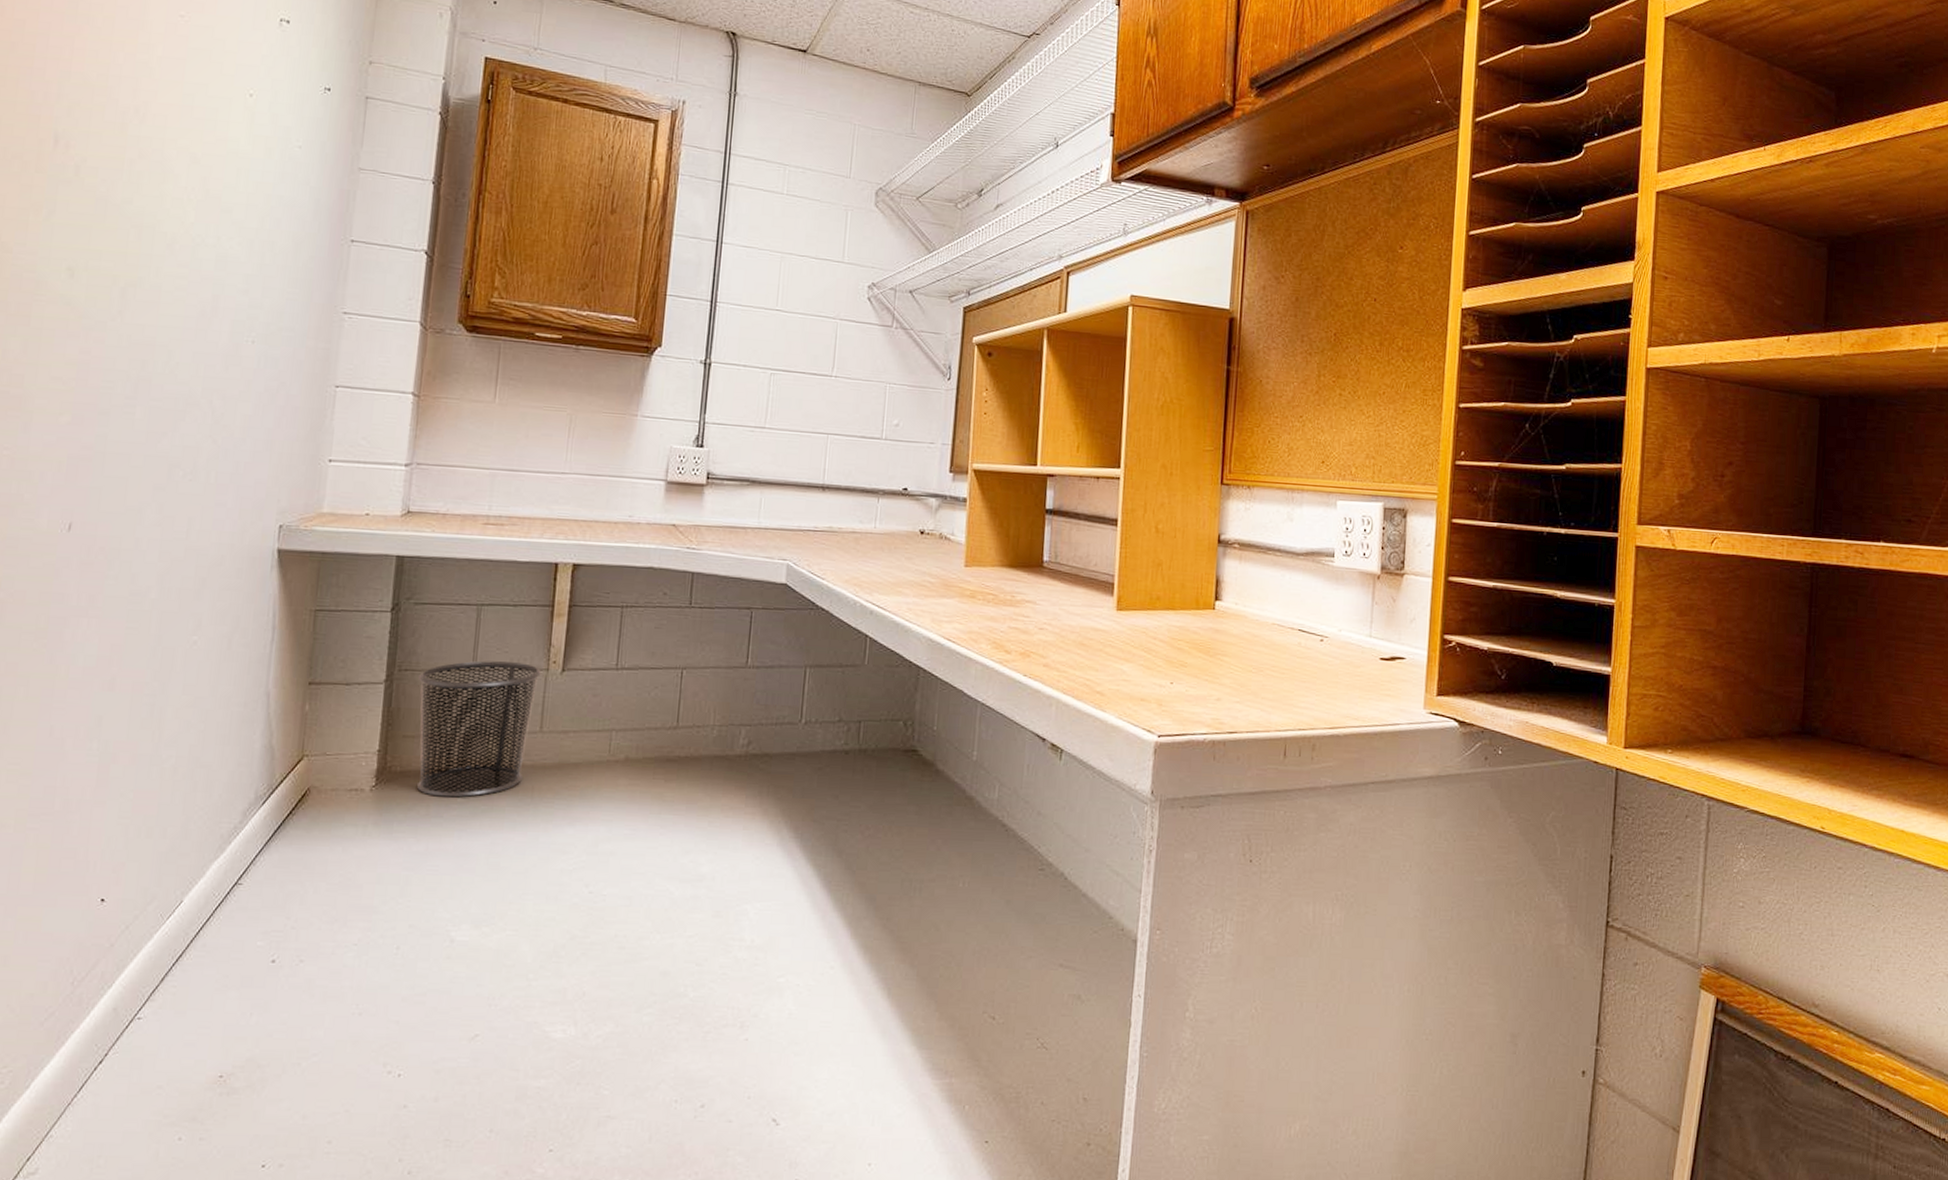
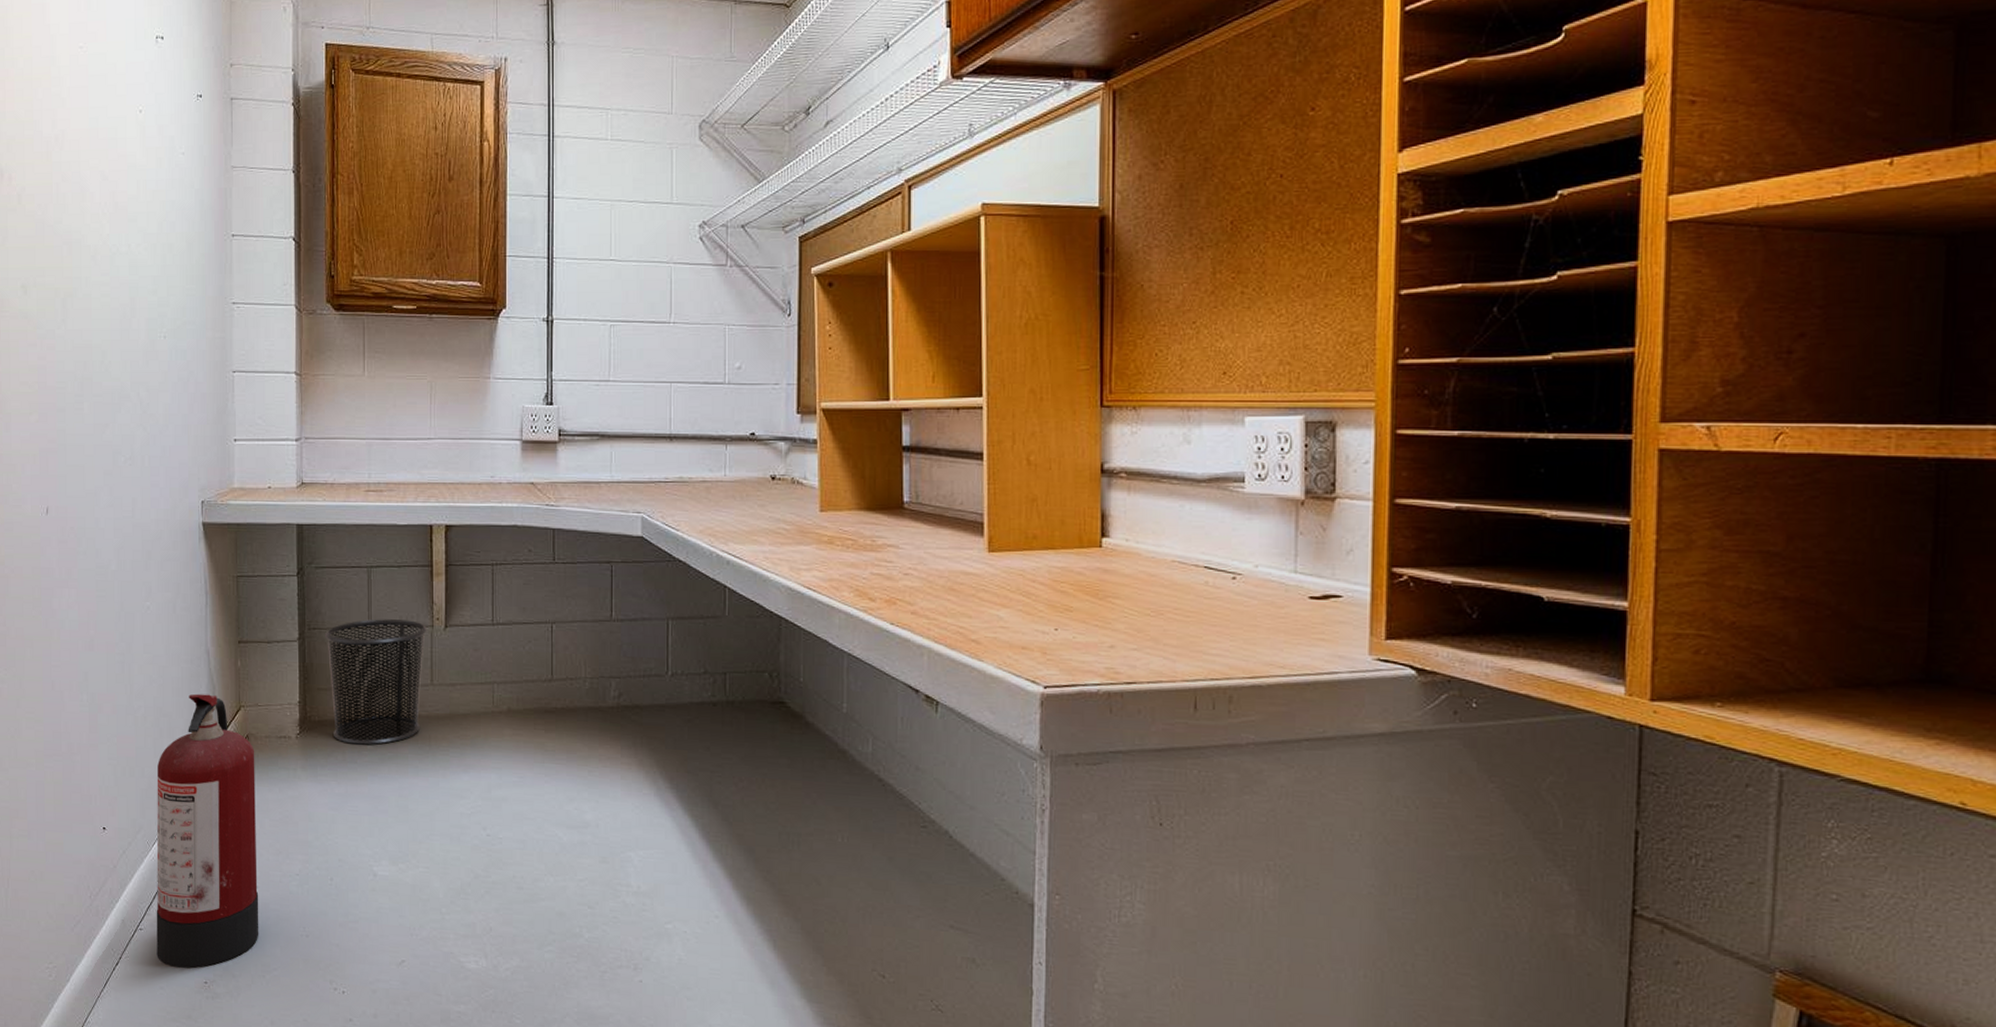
fire extinguisher: none [157,741,317,1061] -> present [156,693,259,969]

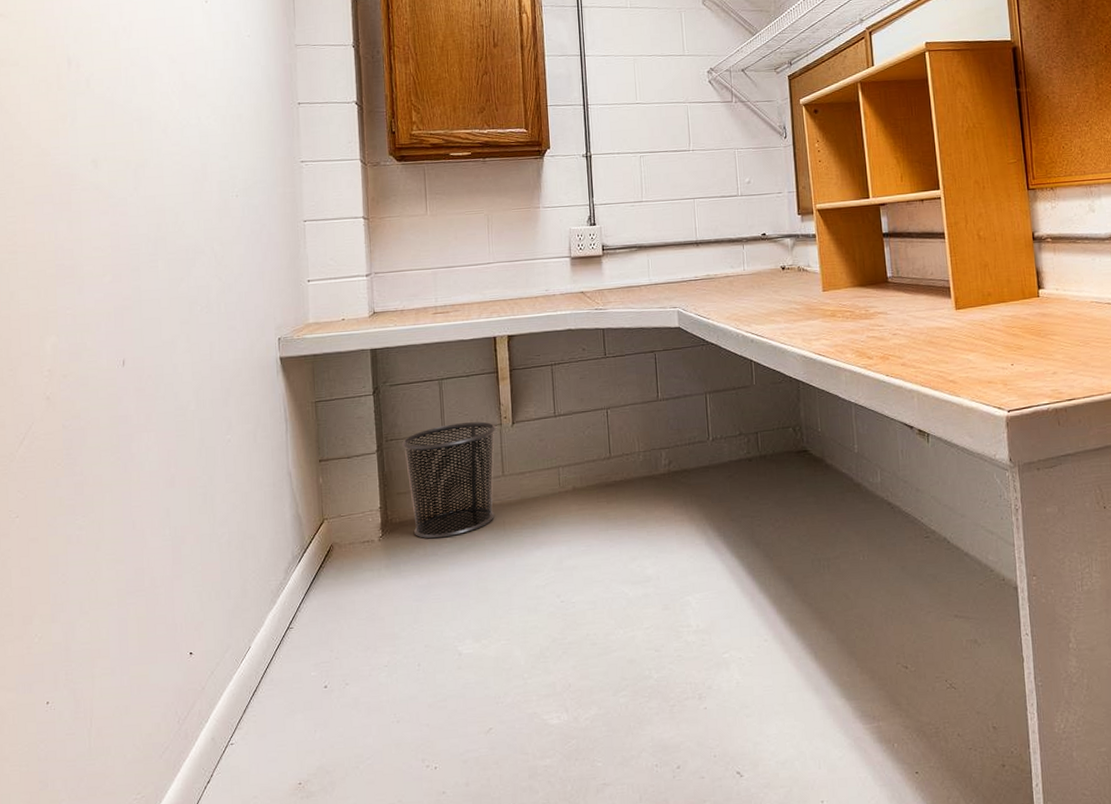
fire extinguisher: present [156,693,259,969] -> none [243,512,351,775]

